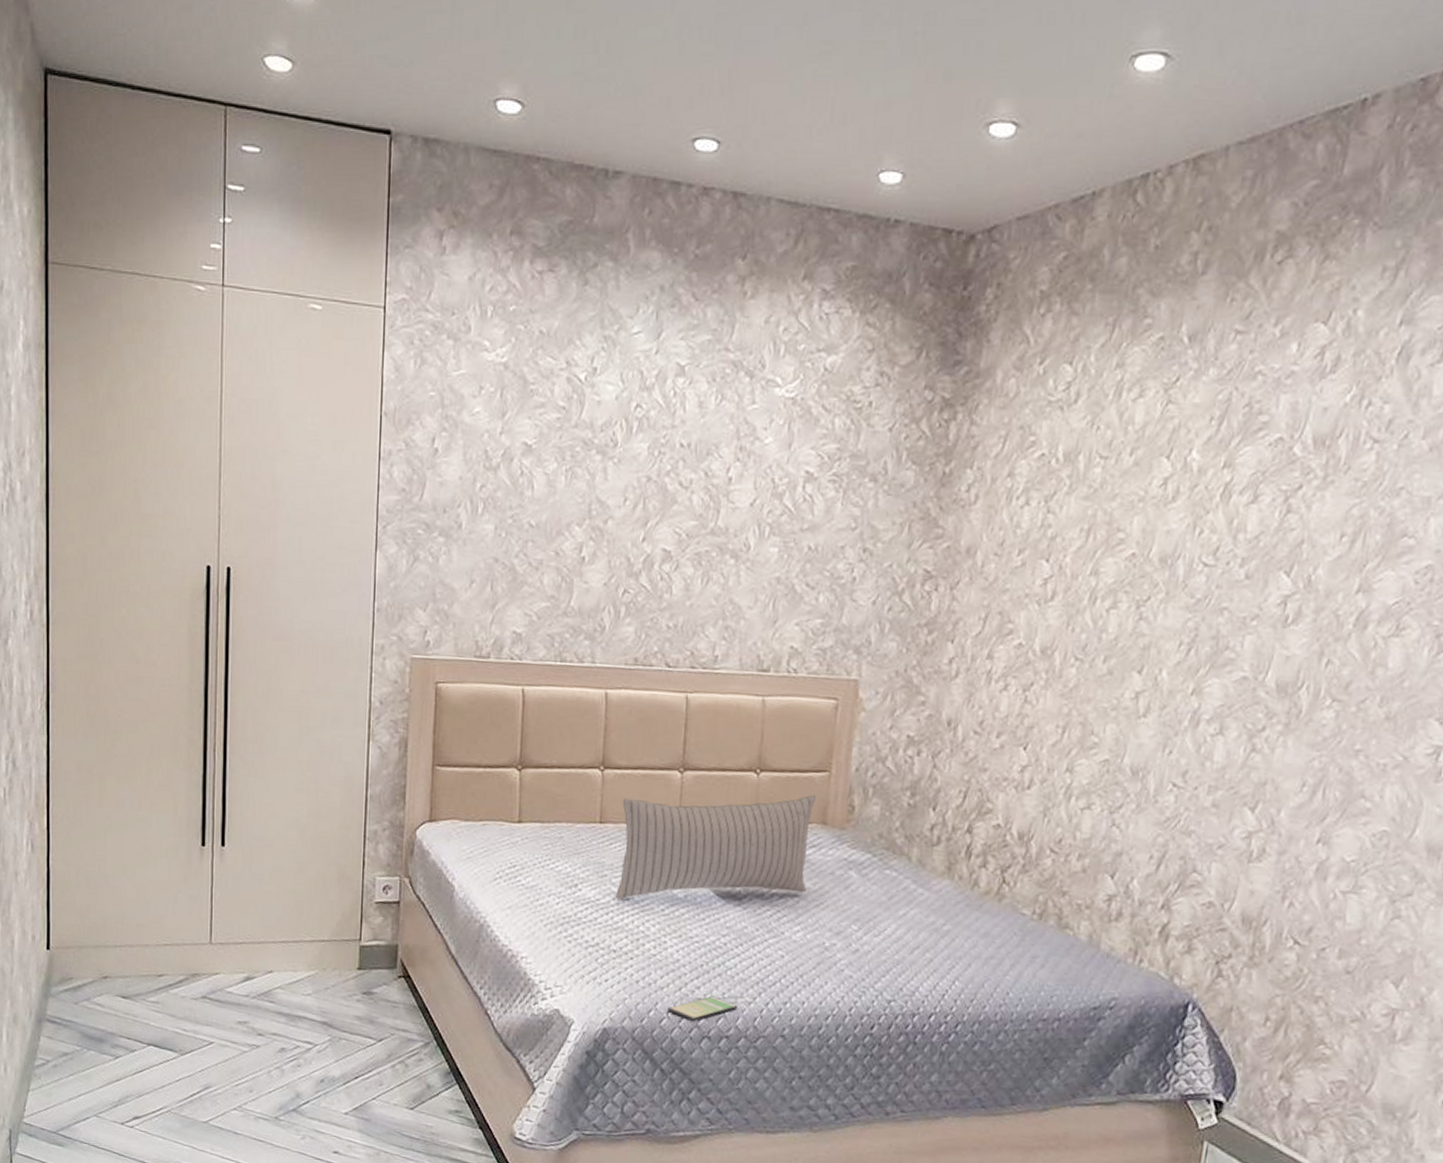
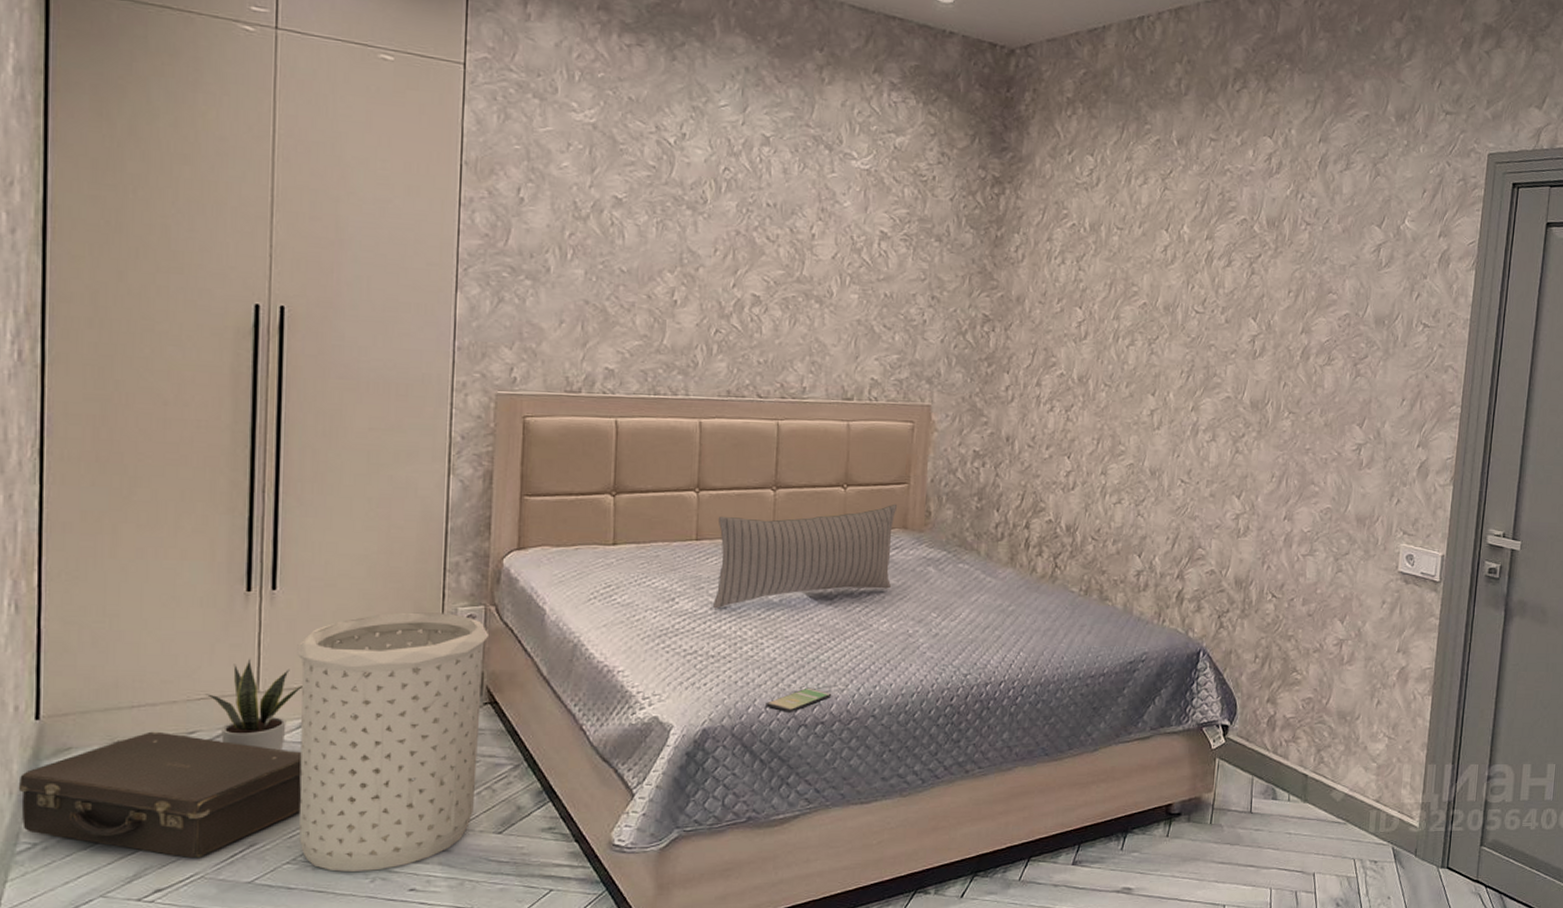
suitcase: none [35,970,246,1093] -> present [18,731,302,858]
potted plant: none [170,910,246,1002] -> present [206,658,302,751]
laundry basket: none [241,877,404,1129] -> present [297,612,490,873]

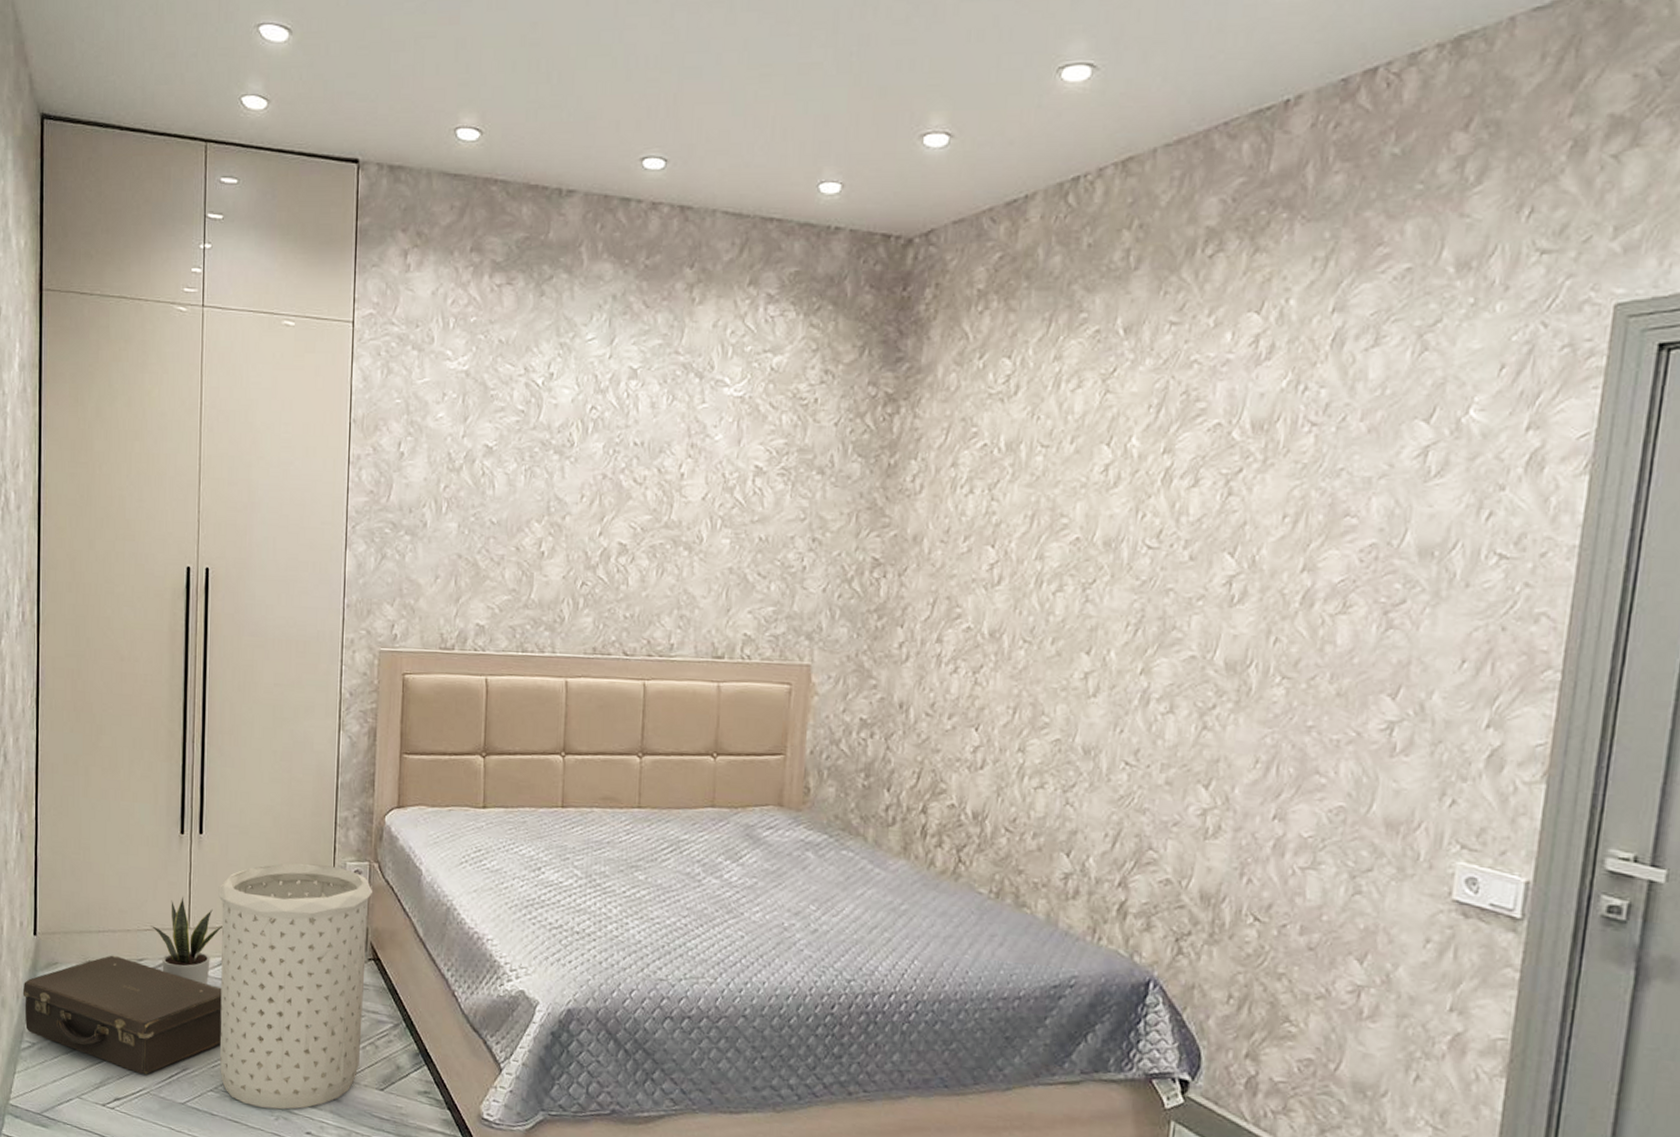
pillow: present [713,503,897,609] -> none [578,777,771,882]
smartphone: present [766,687,832,712] -> none [630,976,700,1002]

